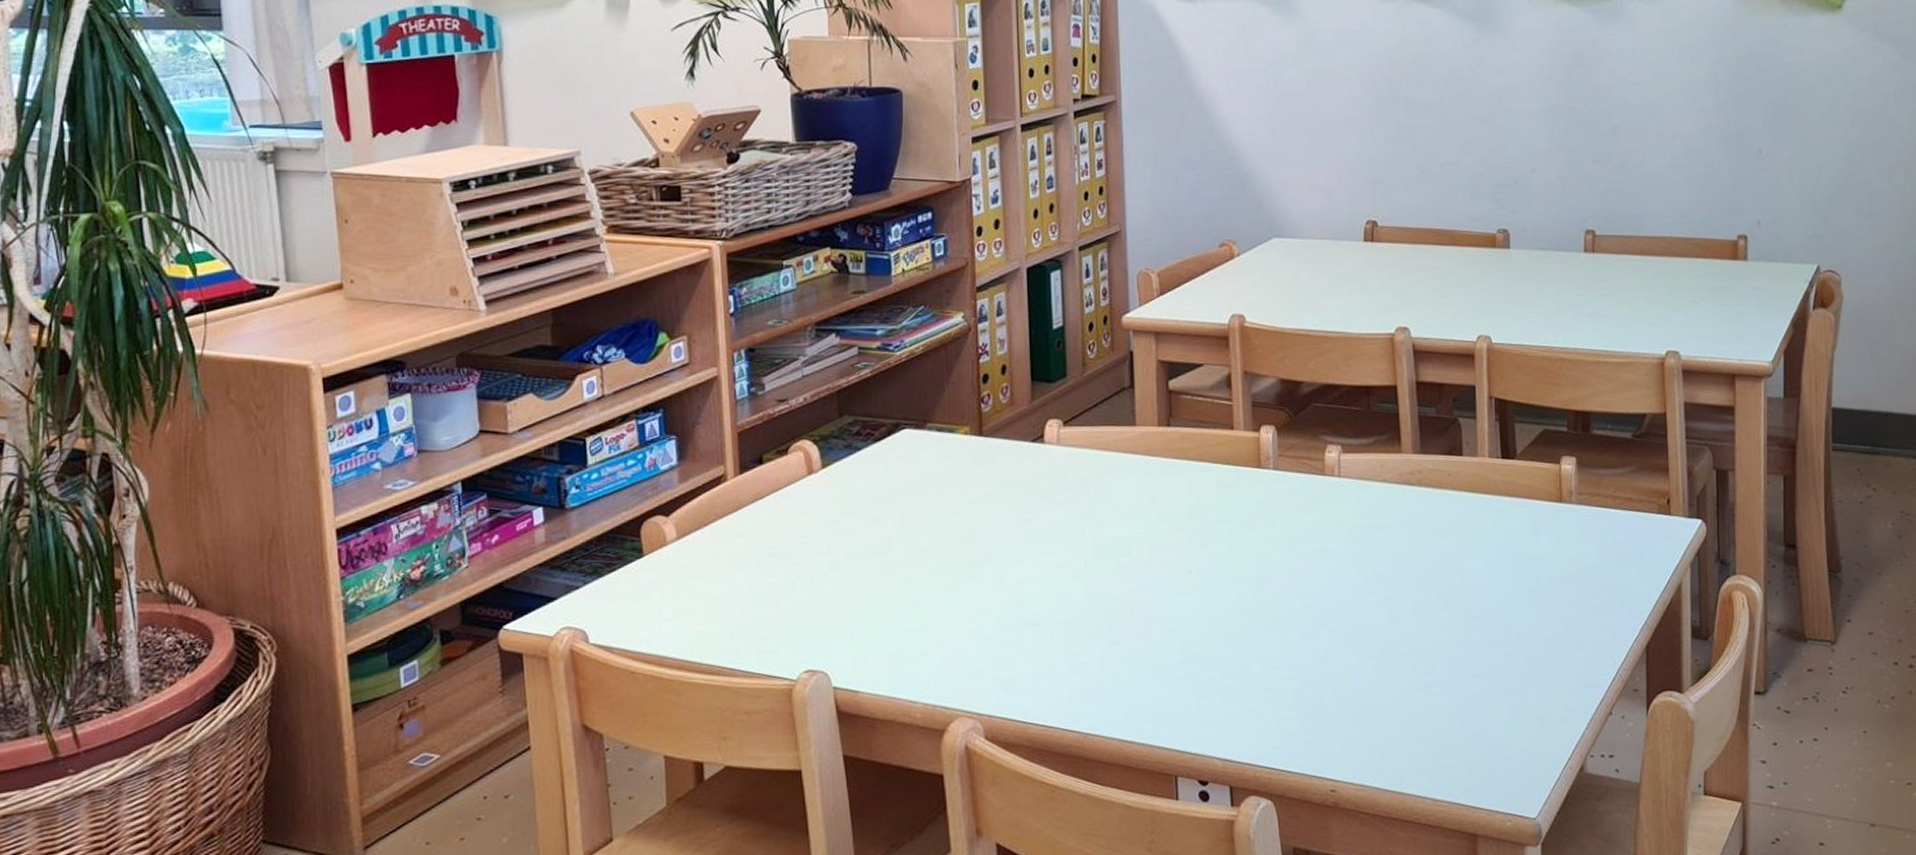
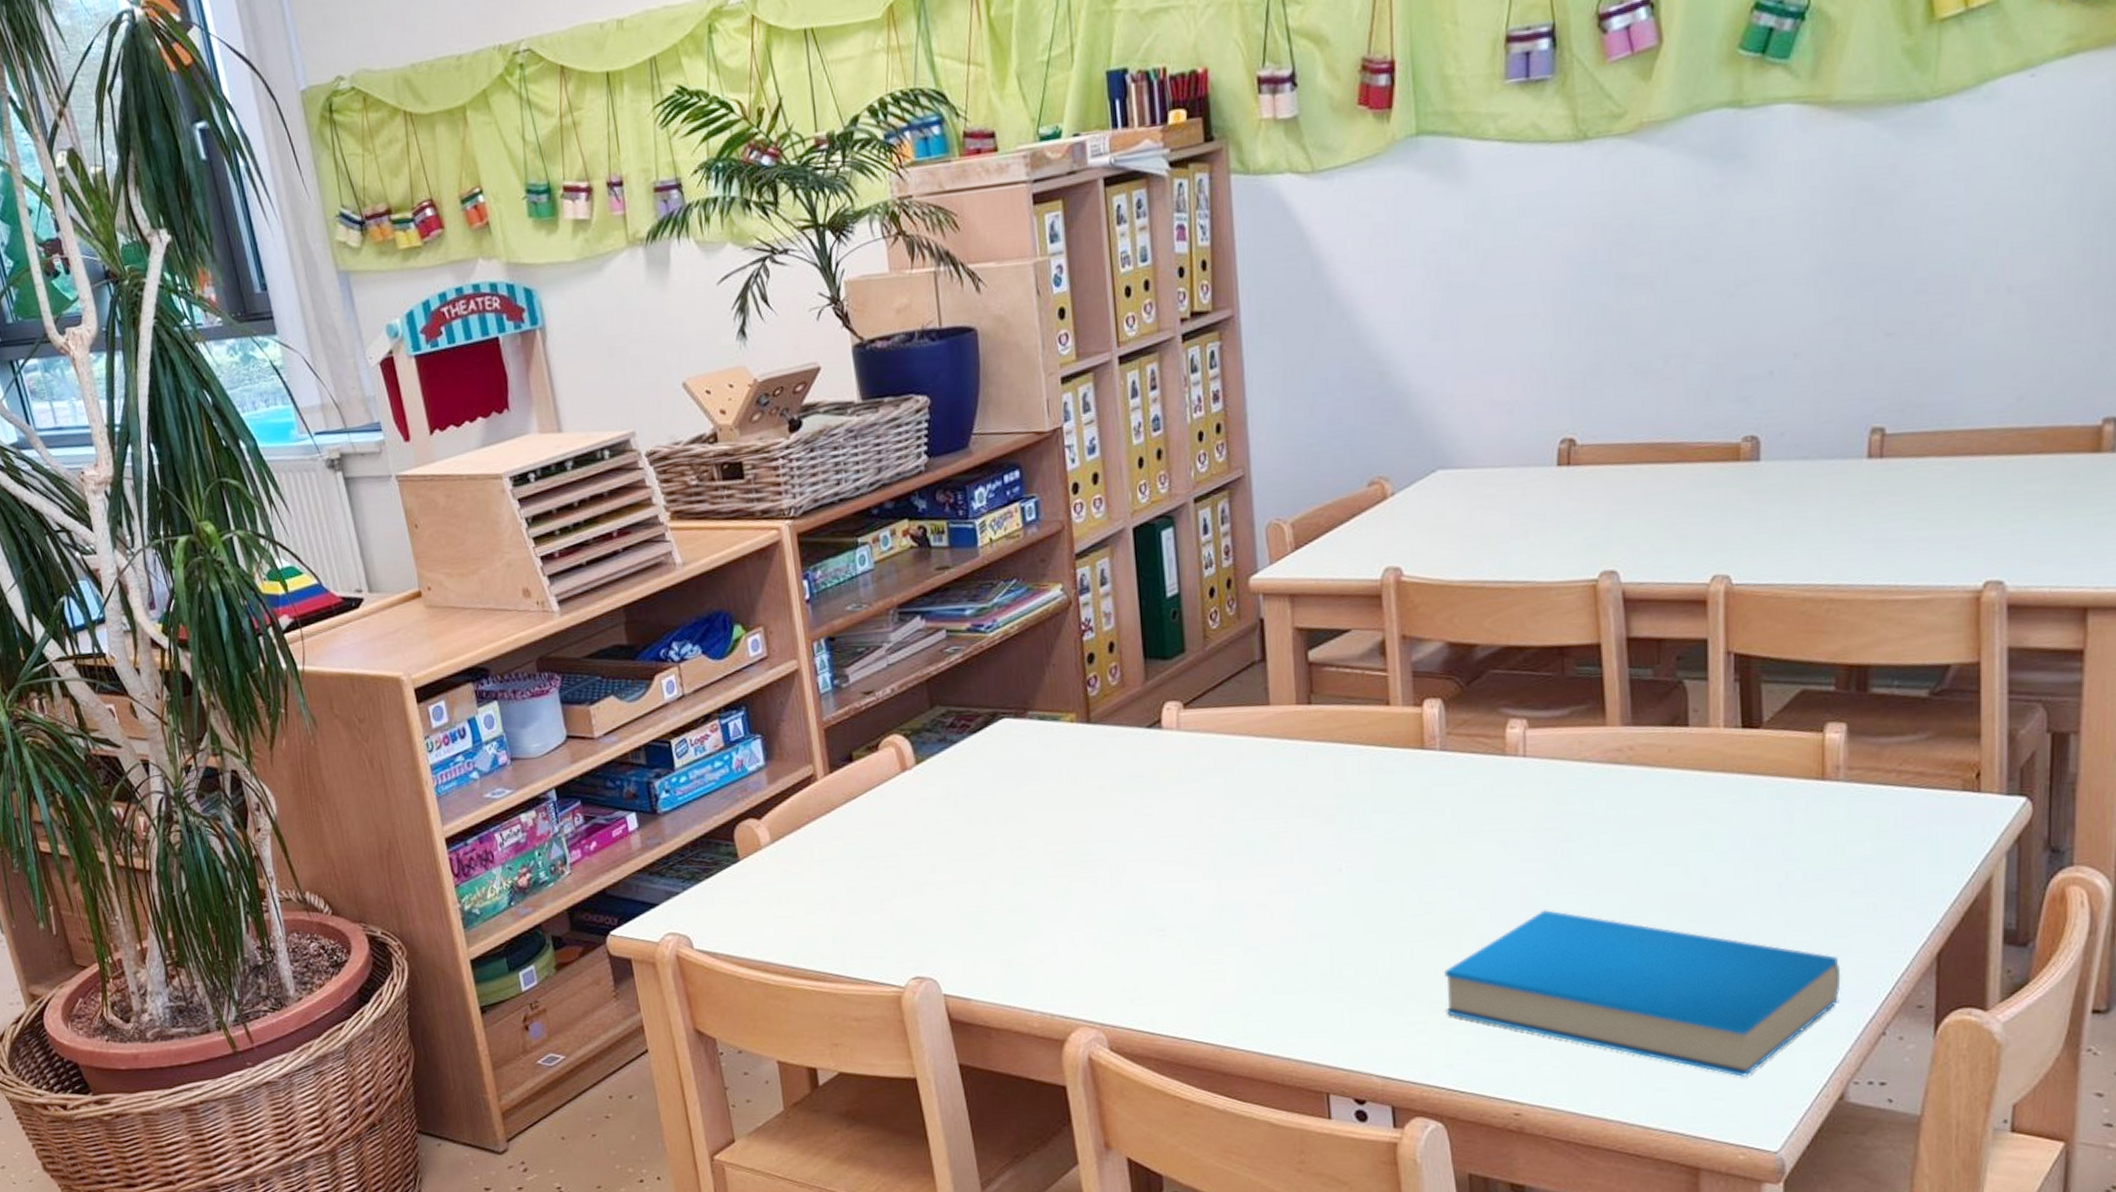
book: none [1274,607,1579,753] -> present [1443,909,1841,1077]

